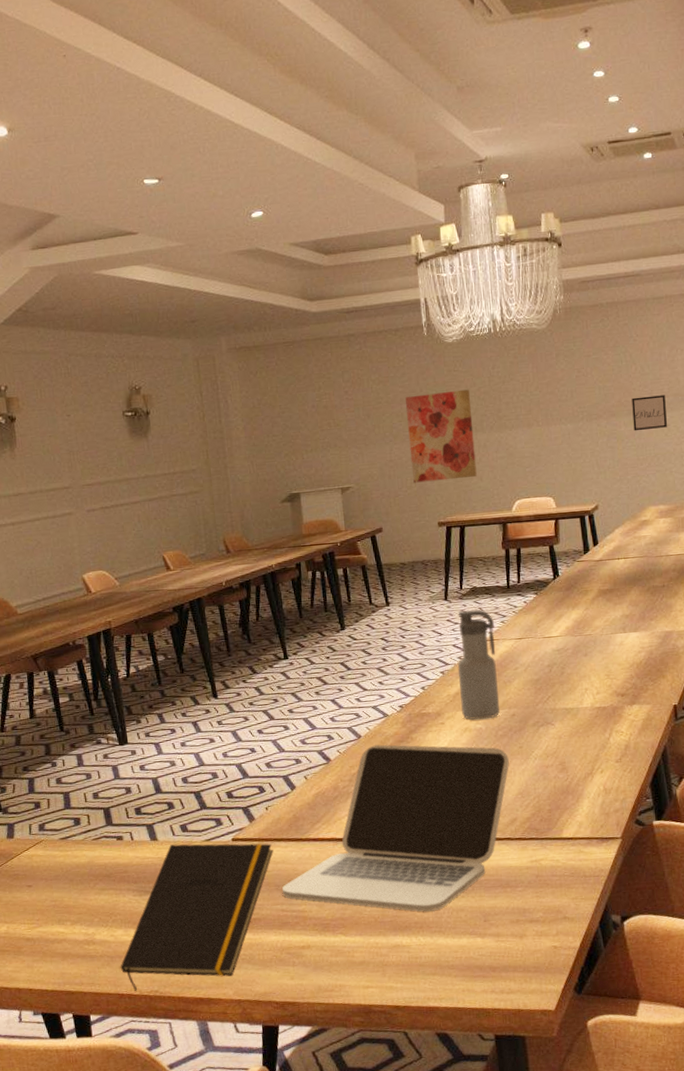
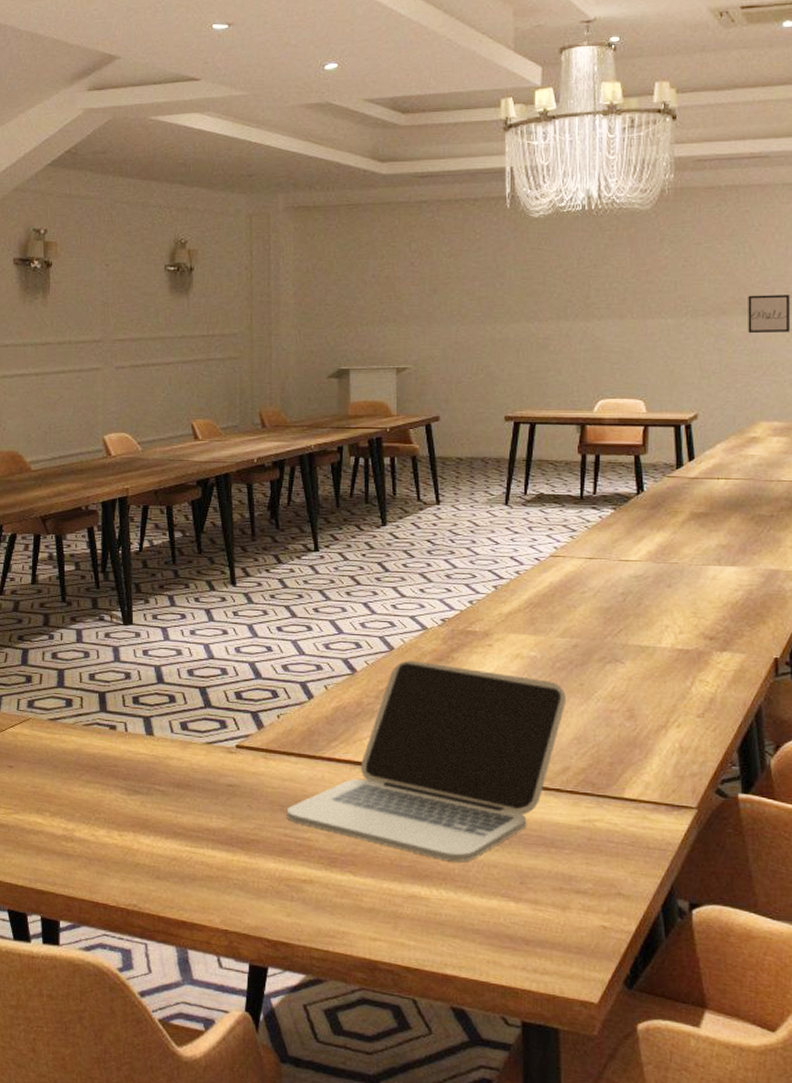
notepad: present [120,843,274,991] -> none [98,742,281,902]
wall art: present [406,389,477,483] -> none [479,270,555,370]
water bottle: present [457,609,501,720] -> none [513,518,562,647]

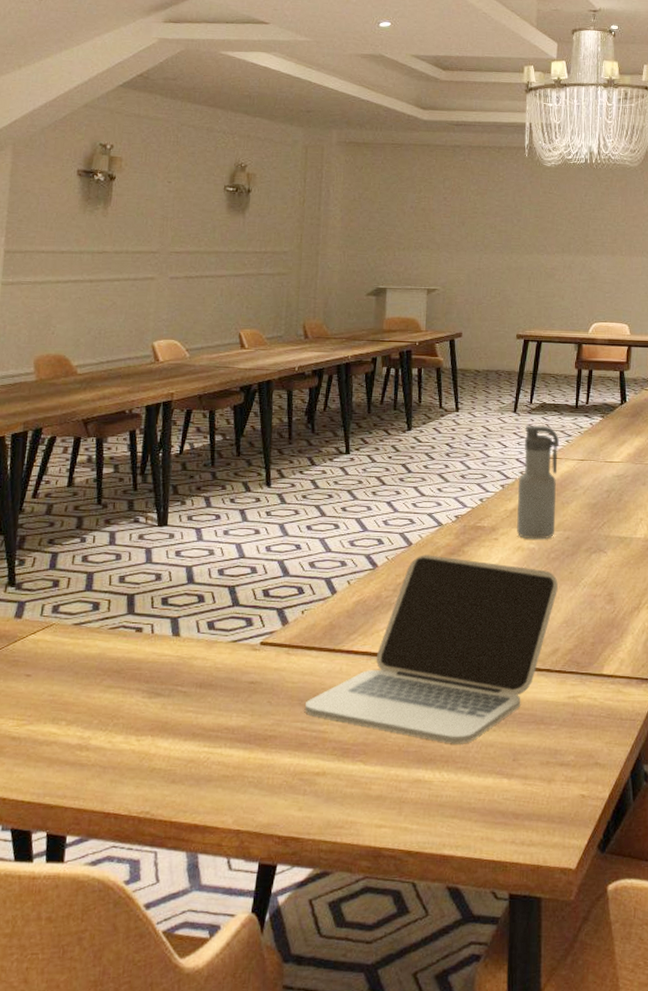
water bottle: none [513,518,562,647] -> present [517,425,560,540]

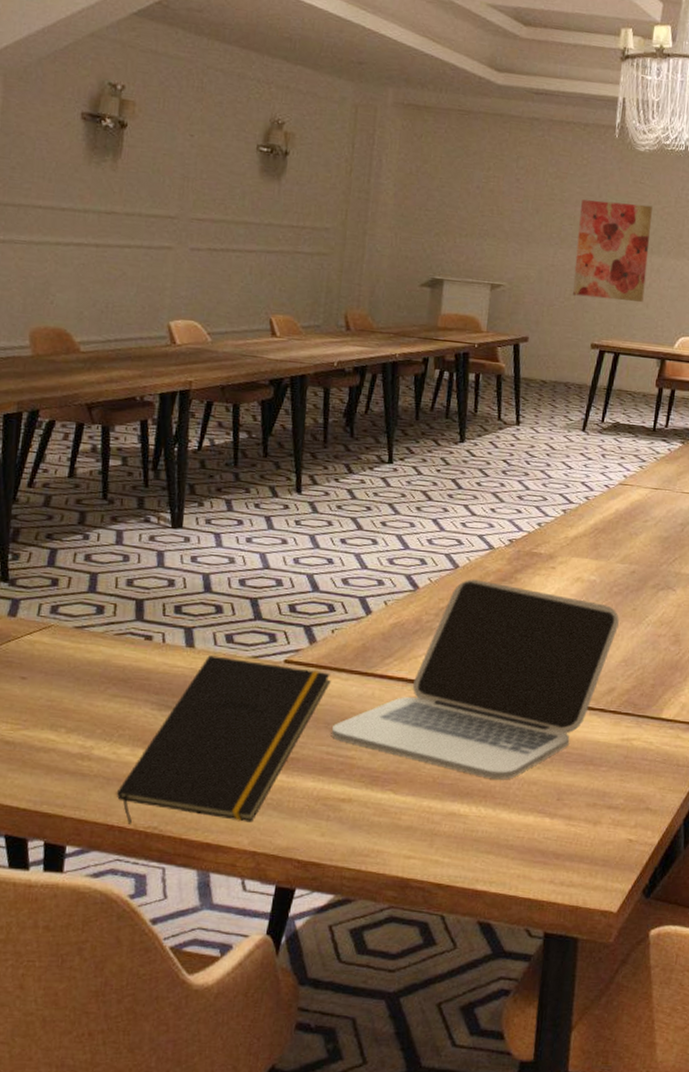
notepad: none [111,643,303,811] -> present [116,655,331,824]
wall art: none [497,210,562,296] -> present [572,199,653,303]
water bottle: present [517,425,560,540] -> none [577,446,632,572]

